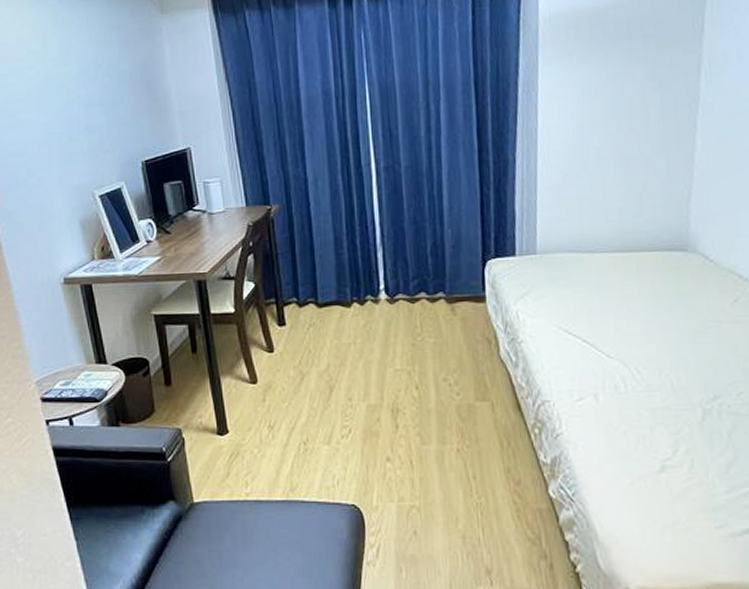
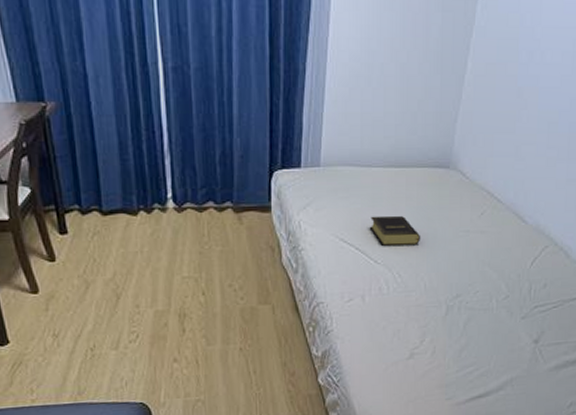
book: none [597,304,661,338] -> present [369,215,421,246]

